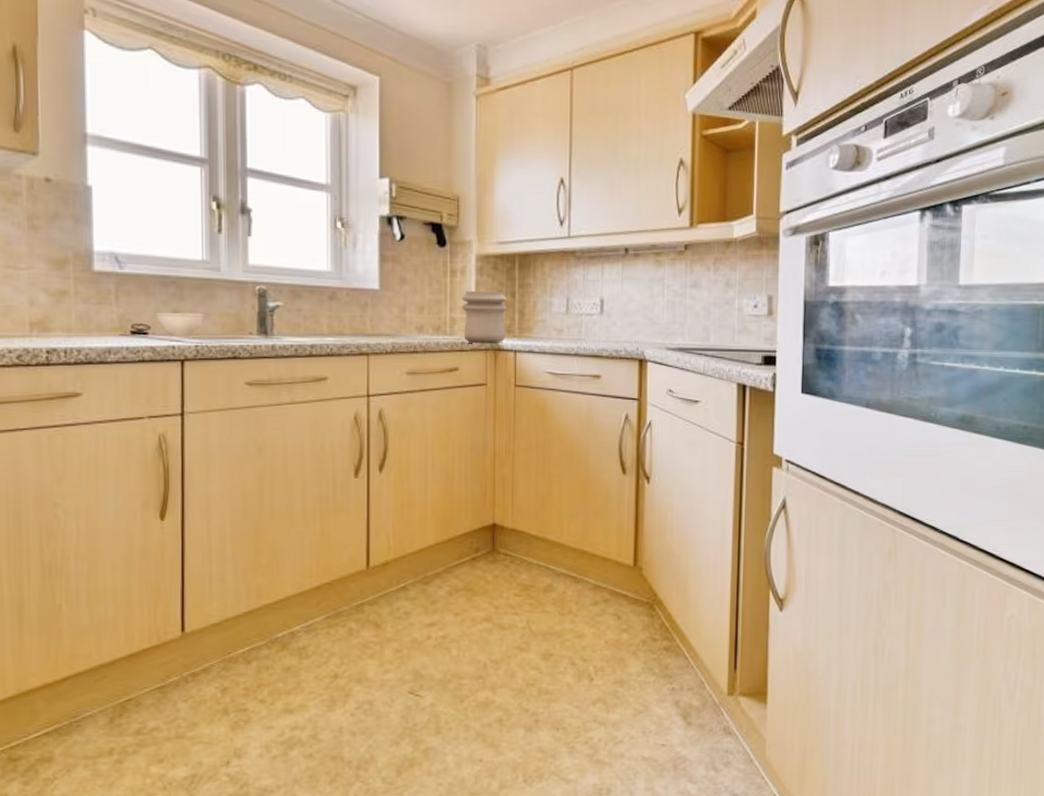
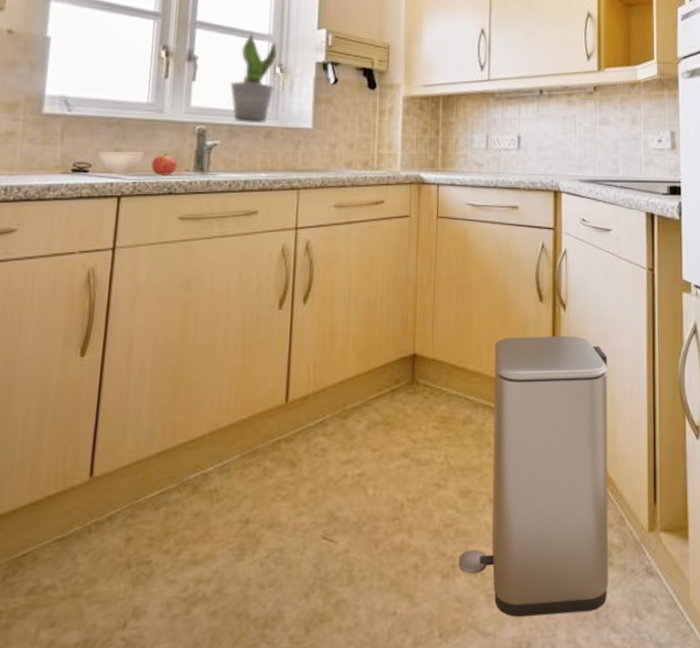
fruit: none [213,315,239,339] -> present [151,153,177,176]
potted plant: none [289,182,338,284] -> present [230,33,278,124]
jar: present [461,290,508,344] -> none [388,128,432,178]
pedal bin: none [541,509,692,767] -> present [458,336,608,617]

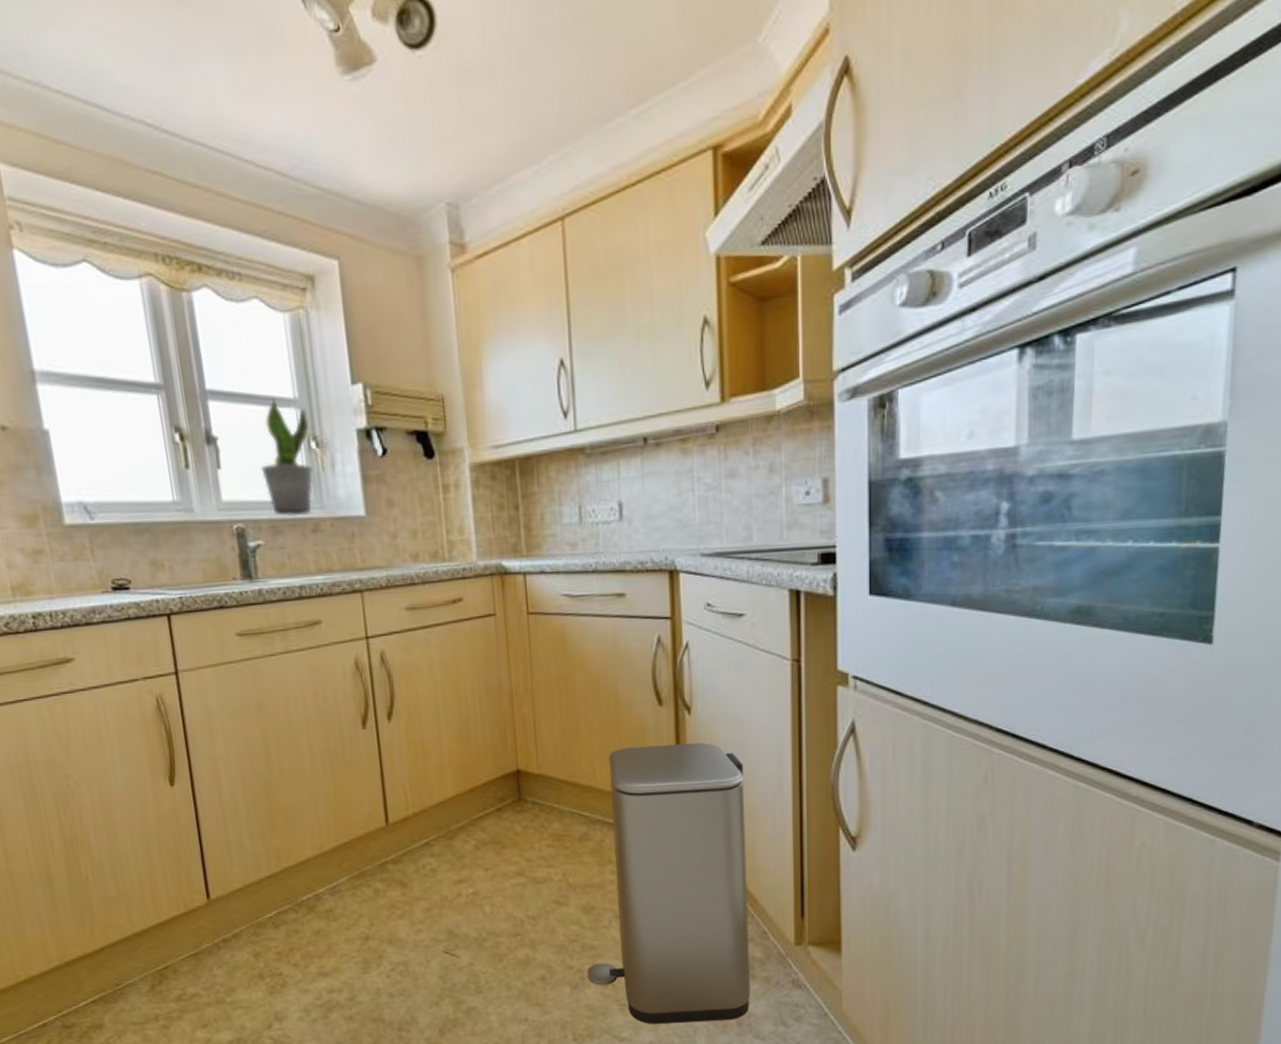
bowl: present [97,151,145,175] -> none [133,561,185,591]
fruit: present [151,153,177,176] -> none [194,560,223,588]

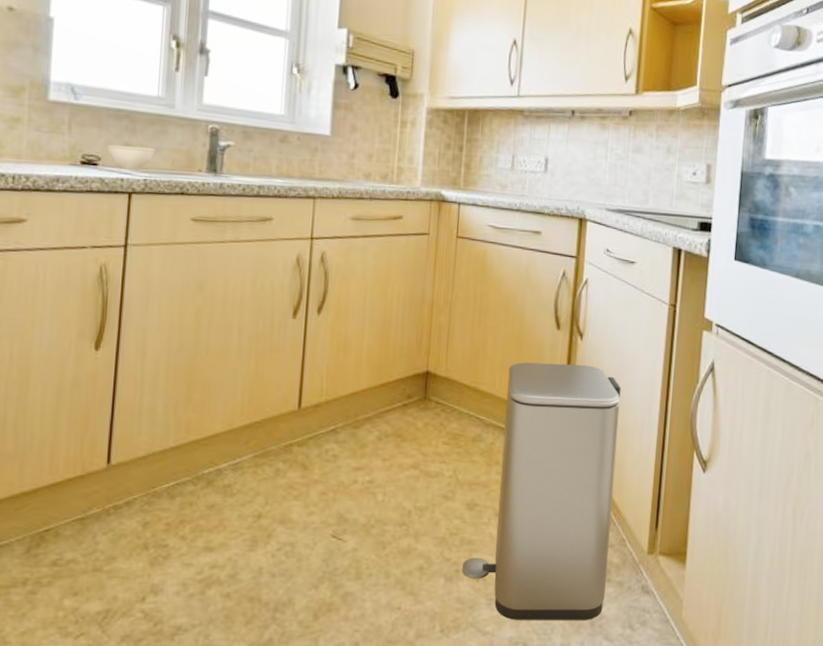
bowl: none [133,561,185,591] -> present [106,144,155,172]
potted plant: present [261,399,314,517] -> none [244,28,295,127]

